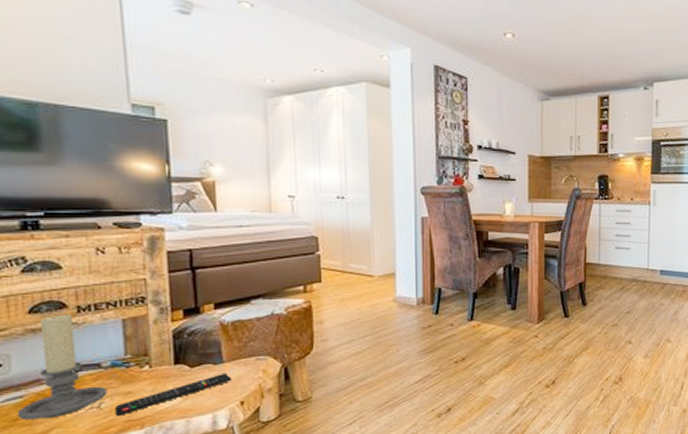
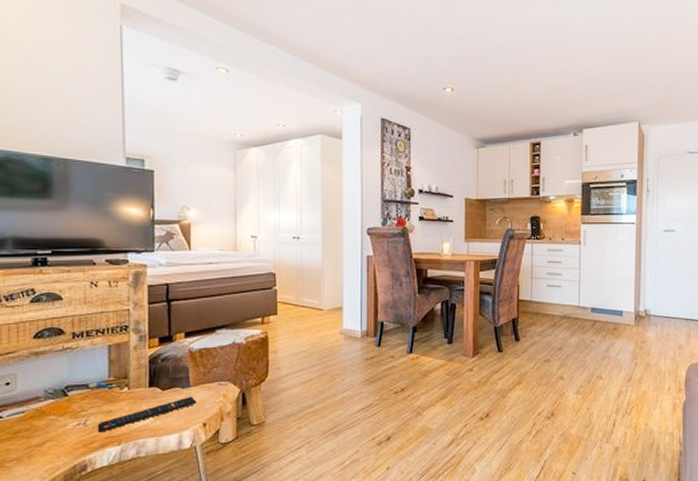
candle holder: present [17,314,107,420] -> none [19,339,92,433]

